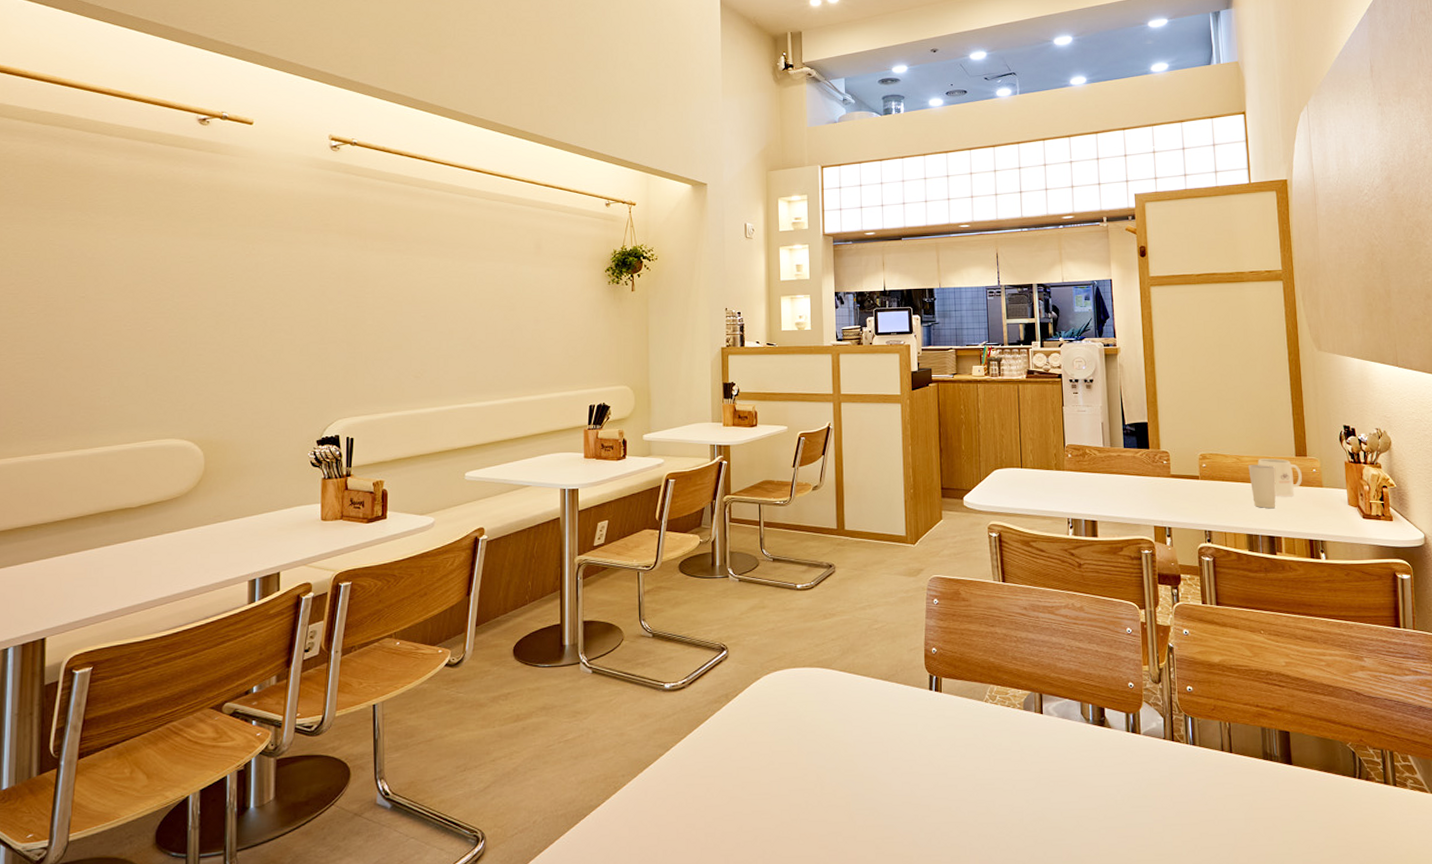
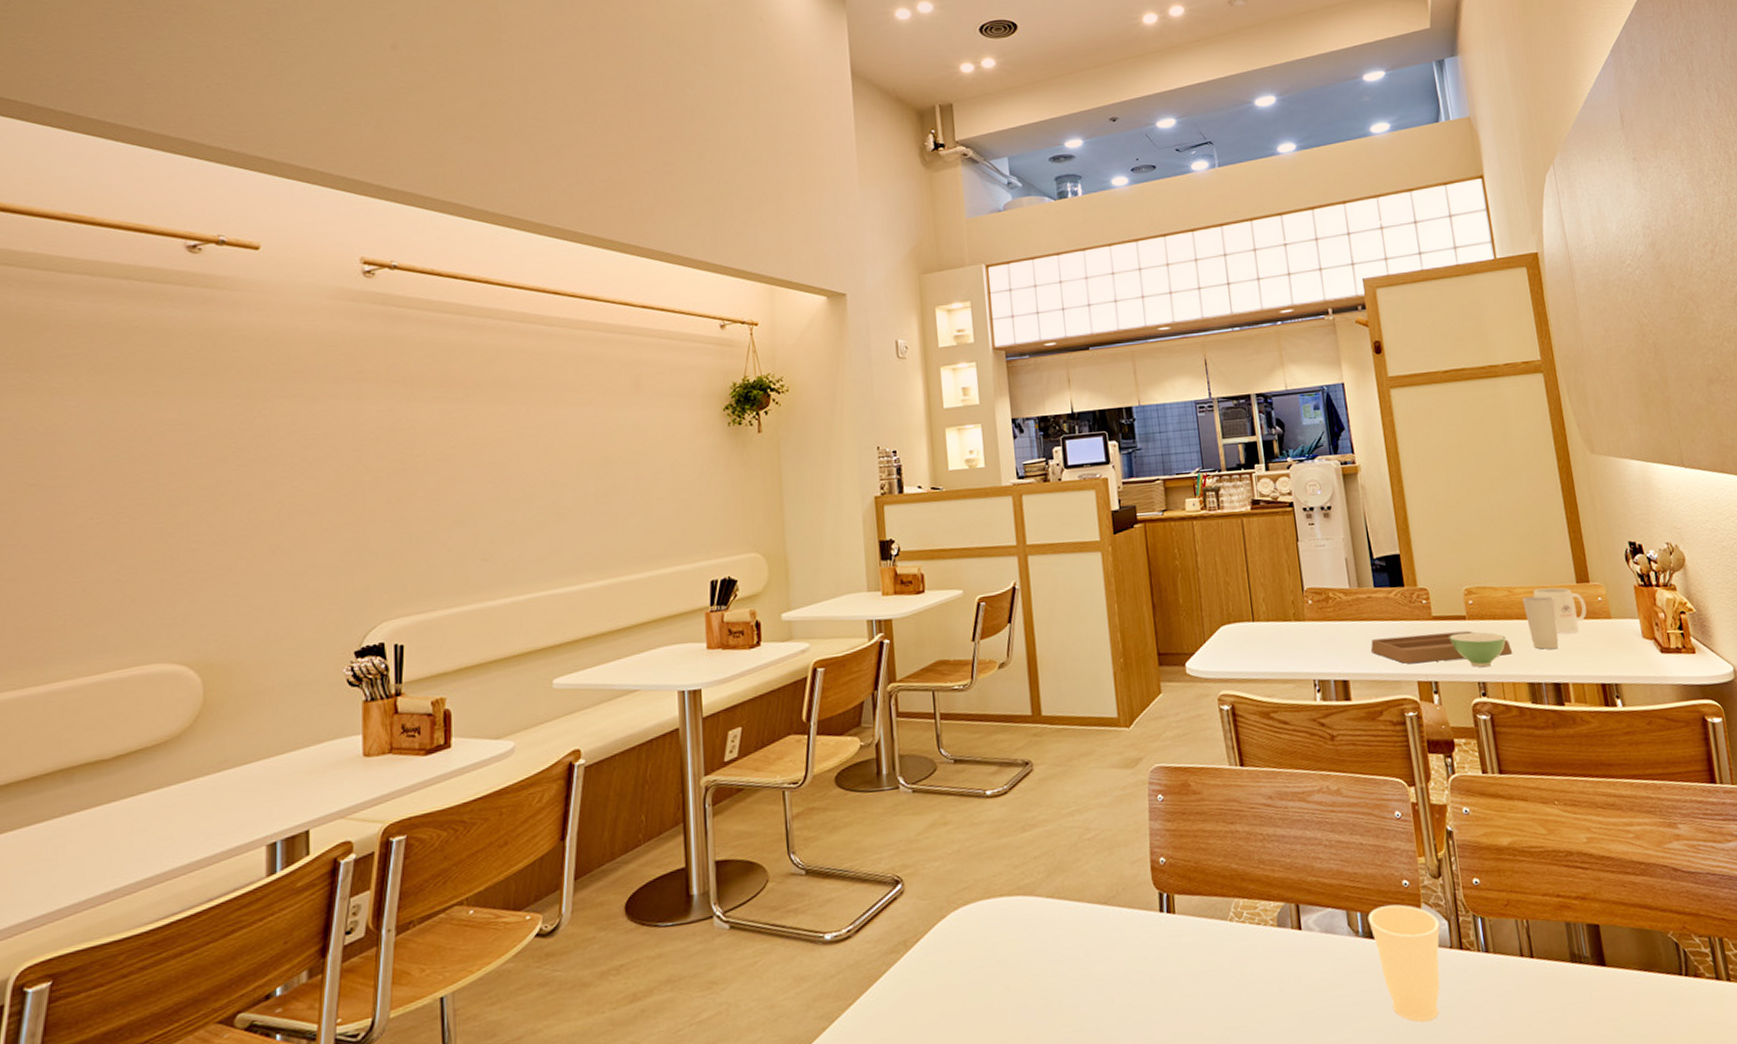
cup: none [1098,701,1157,795] -> present [1368,904,1440,1022]
tray: none [1117,488,1237,512] -> present [1370,630,1513,664]
bowl: none [1183,489,1231,519] -> present [1449,632,1506,668]

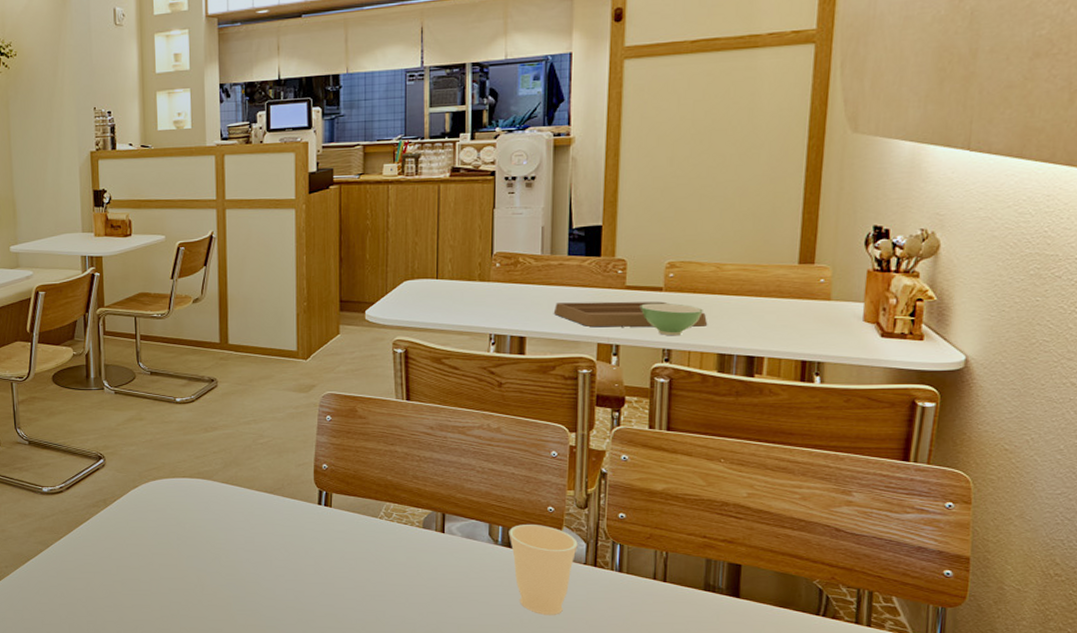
cup: present [1522,596,1559,650] -> none [730,274,769,324]
mug: present [1533,587,1587,635] -> none [744,266,805,312]

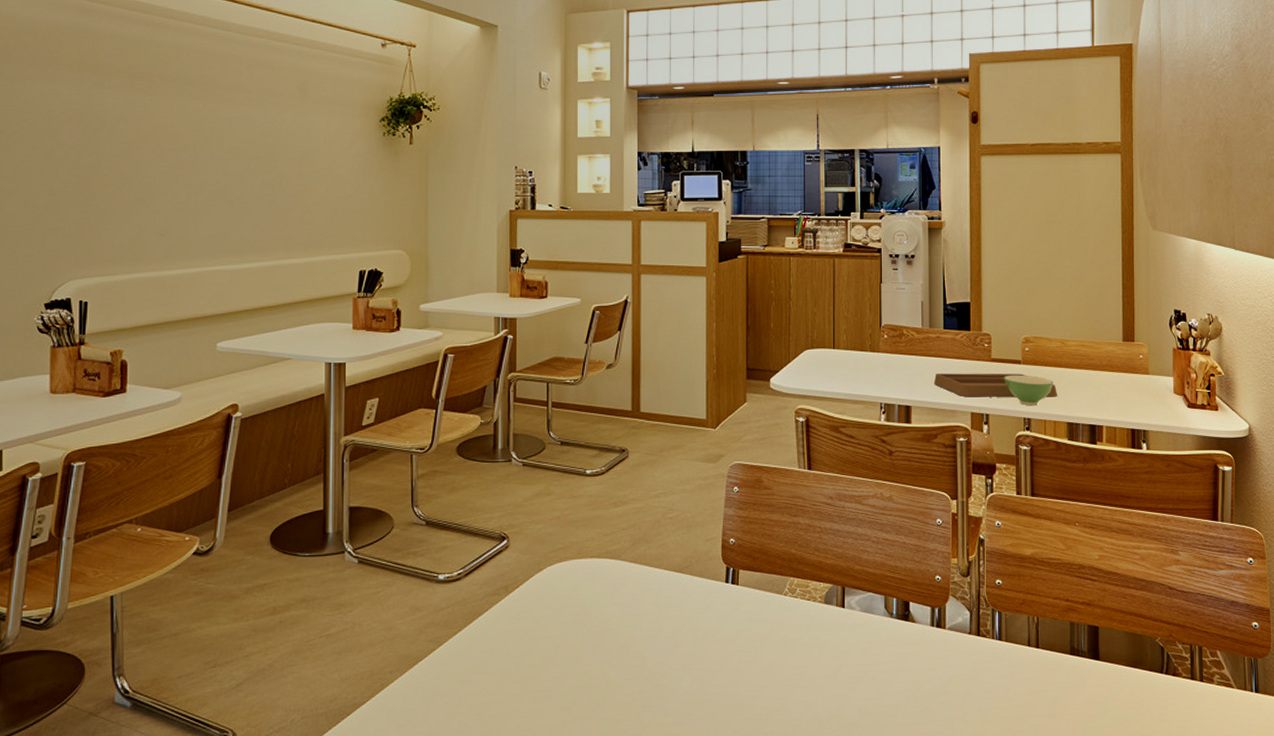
cup: present [509,525,578,616] -> none [902,595,963,691]

